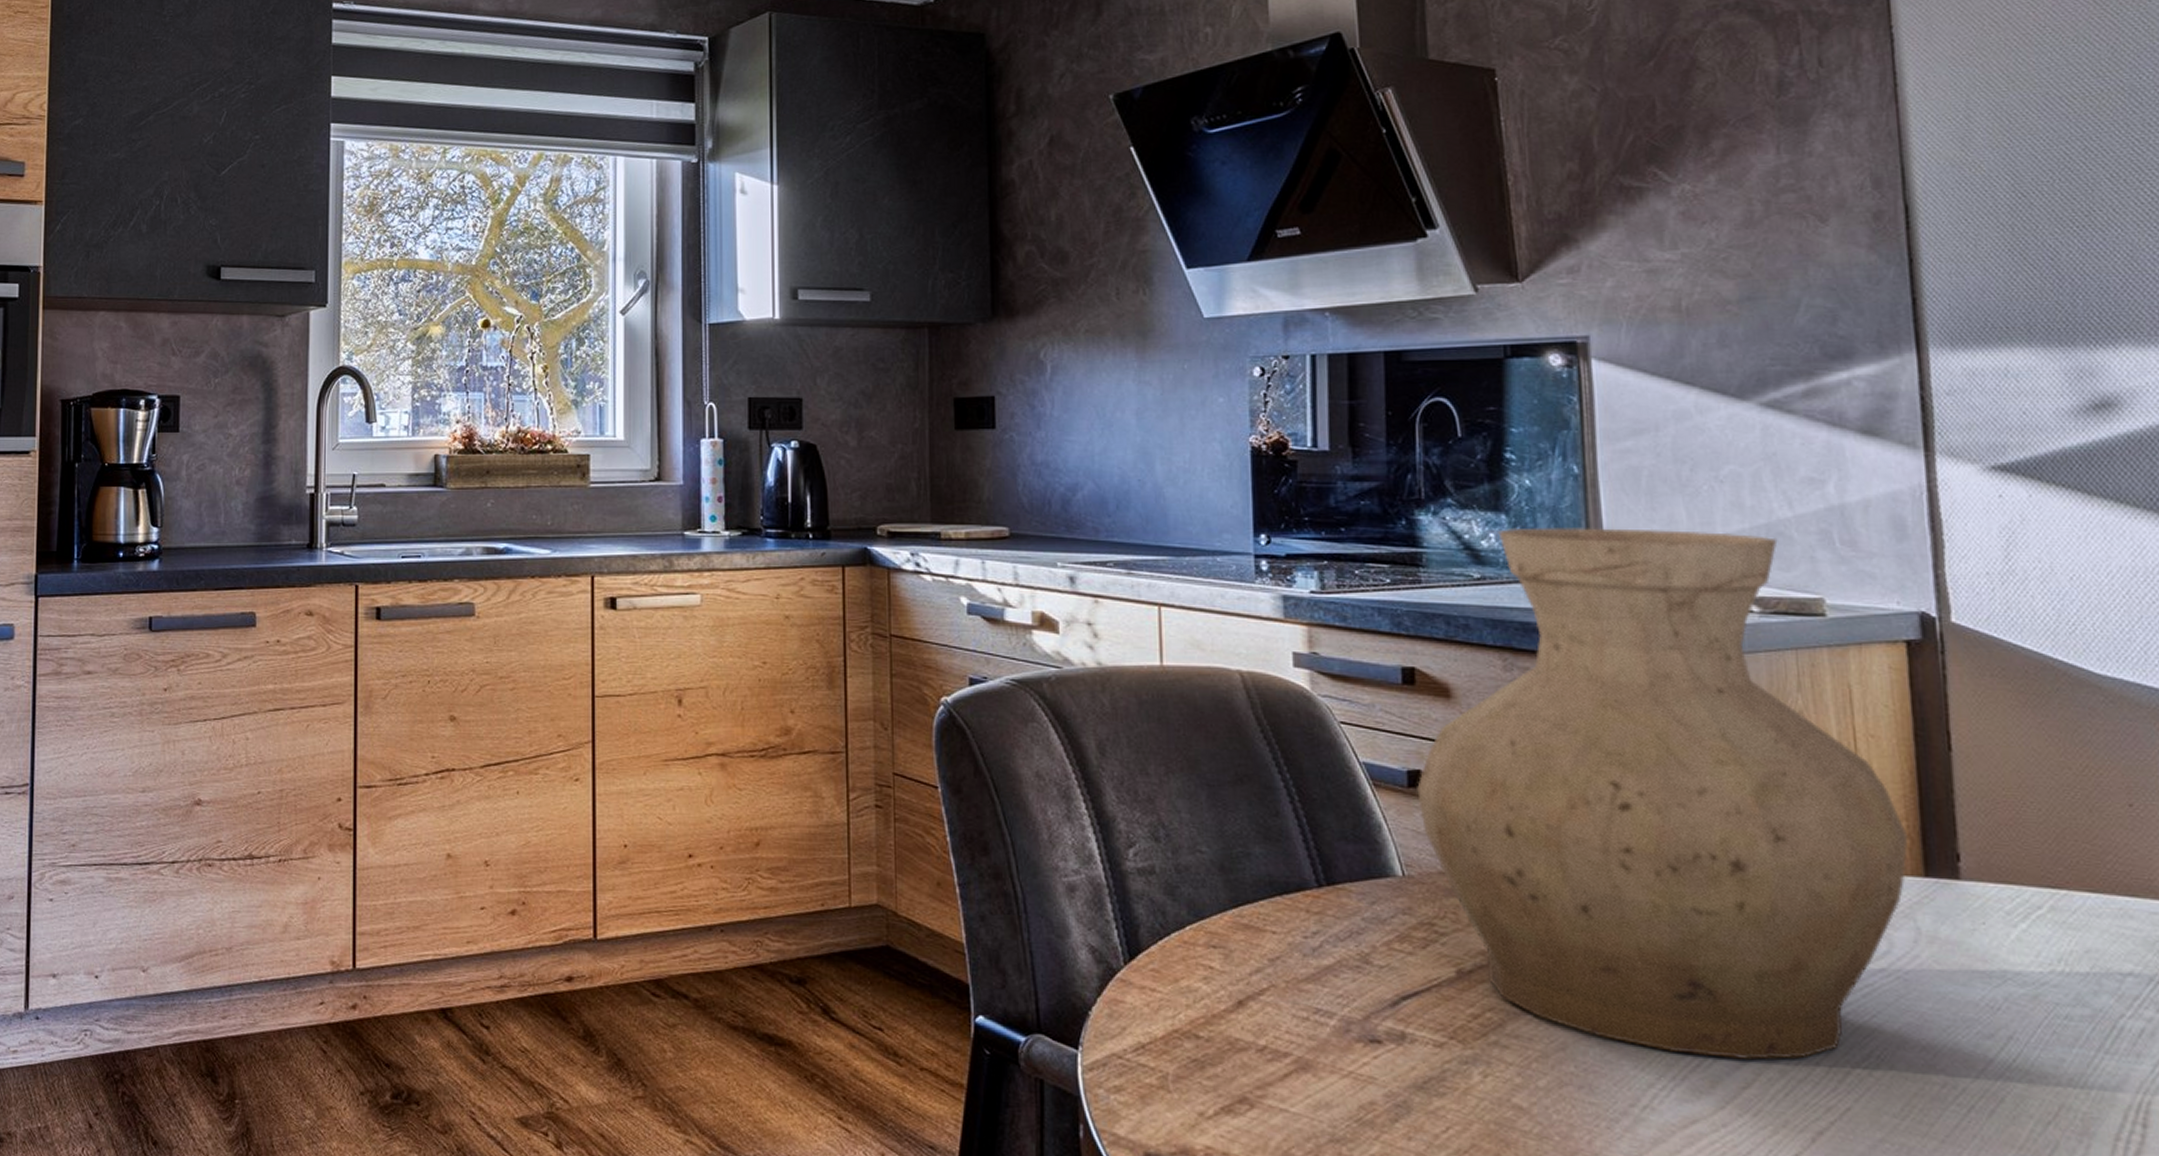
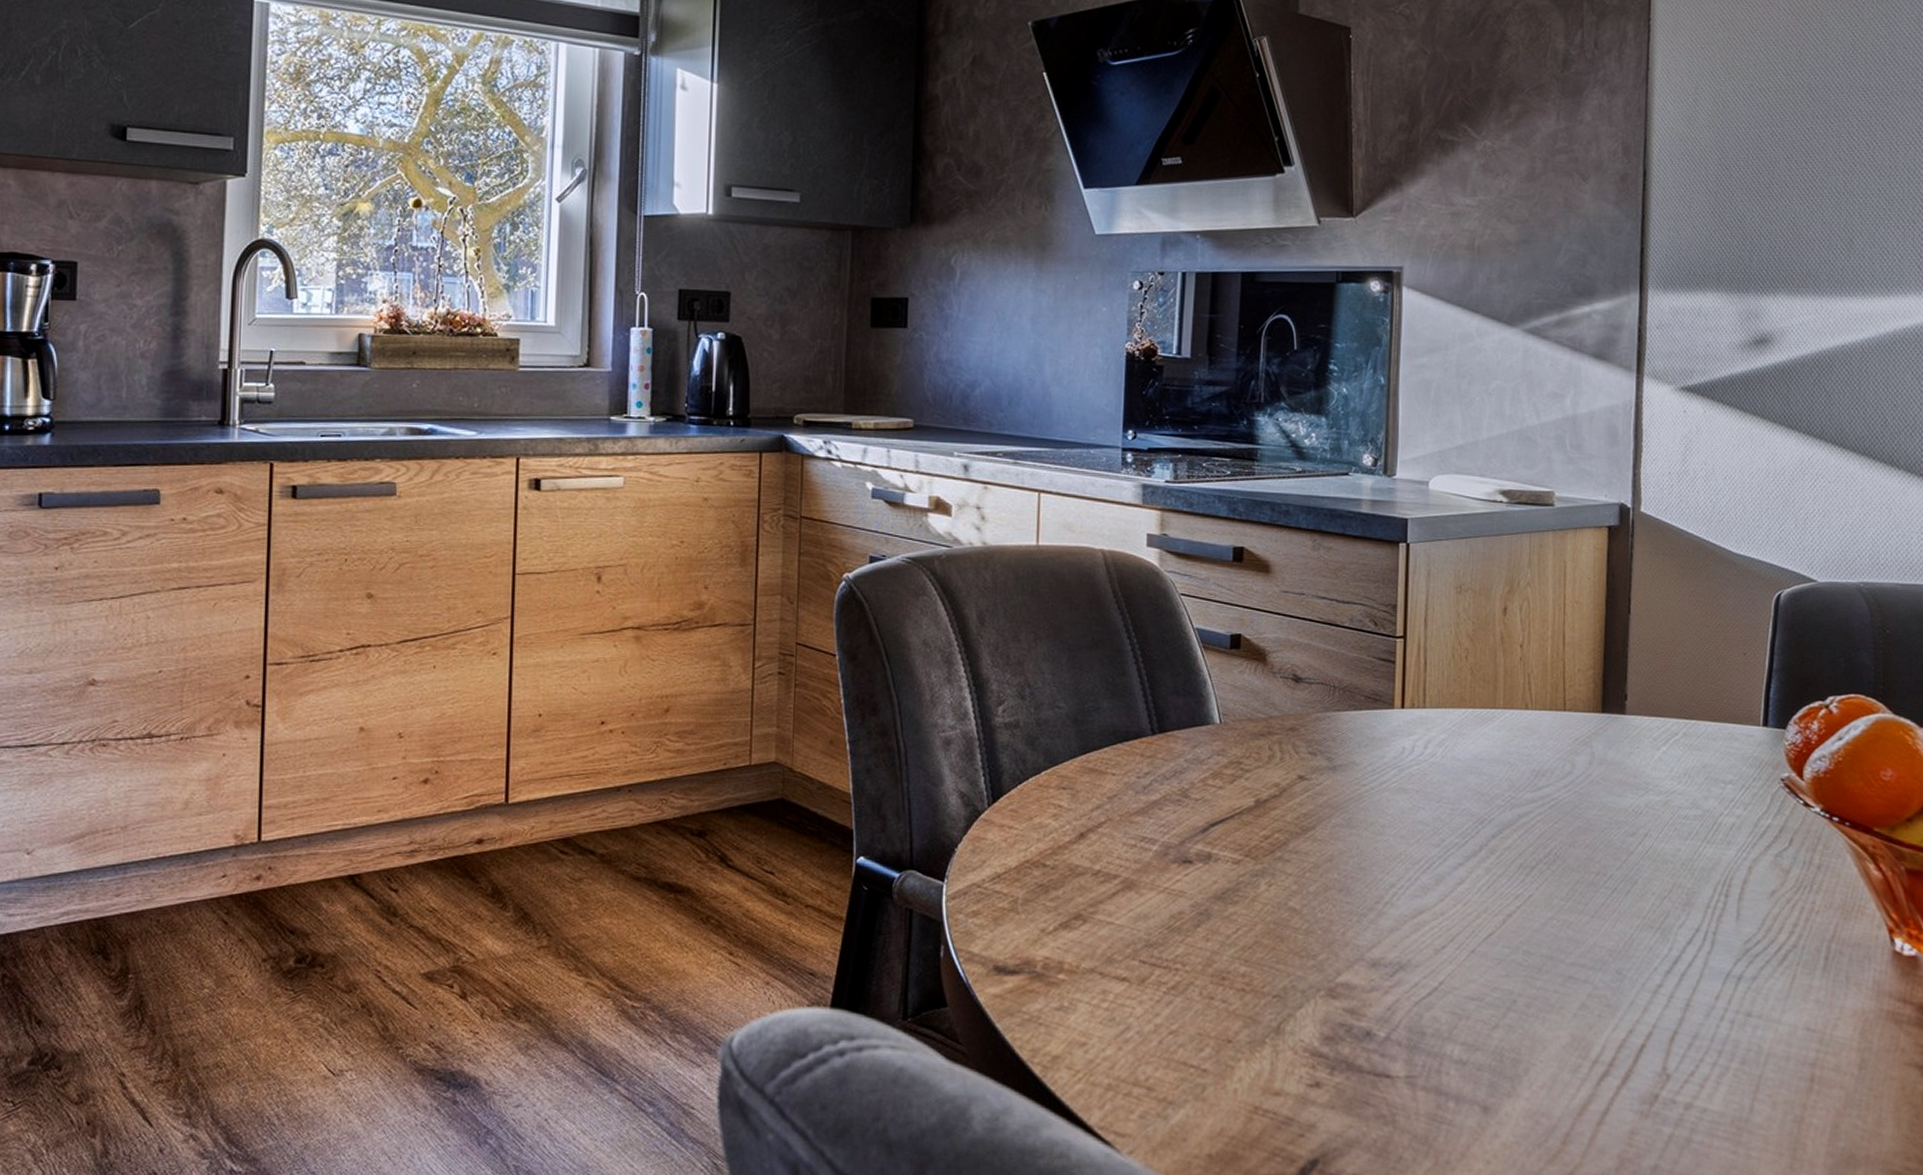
vase: present [1417,527,1909,1061] -> none [1237,428,1594,862]

